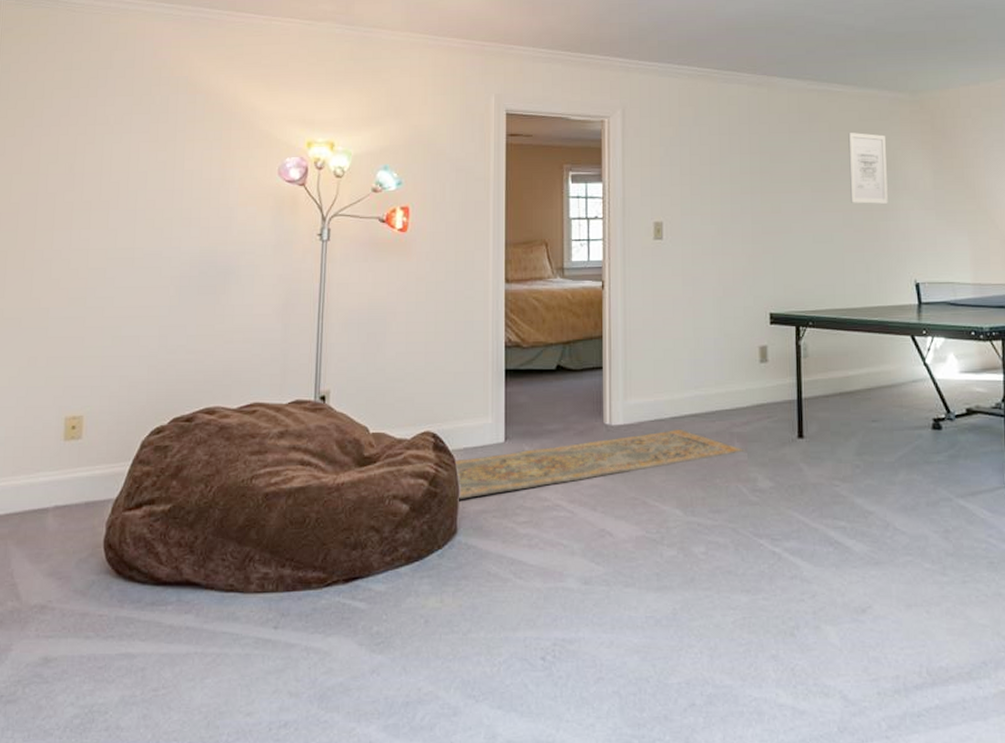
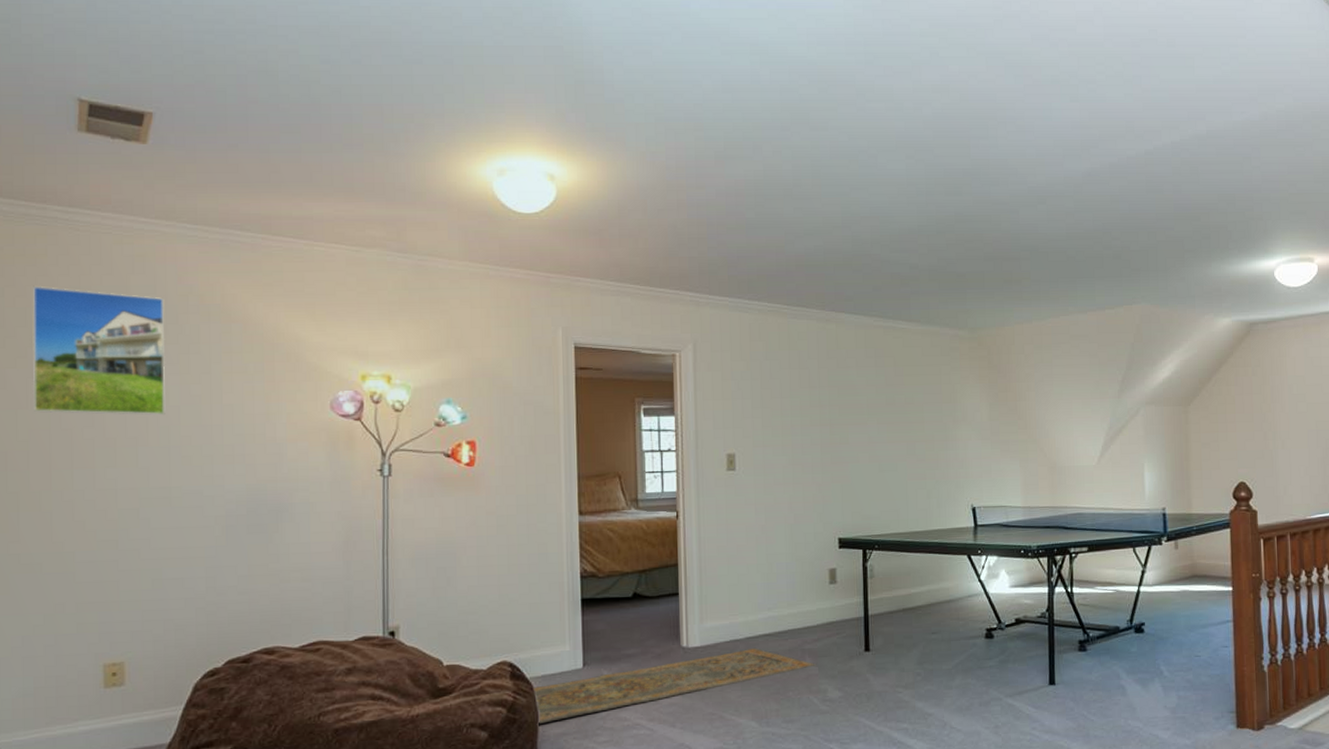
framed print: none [26,62,141,180] -> present [32,285,166,415]
wall art: present [848,133,888,204] -> none [912,368,948,435]

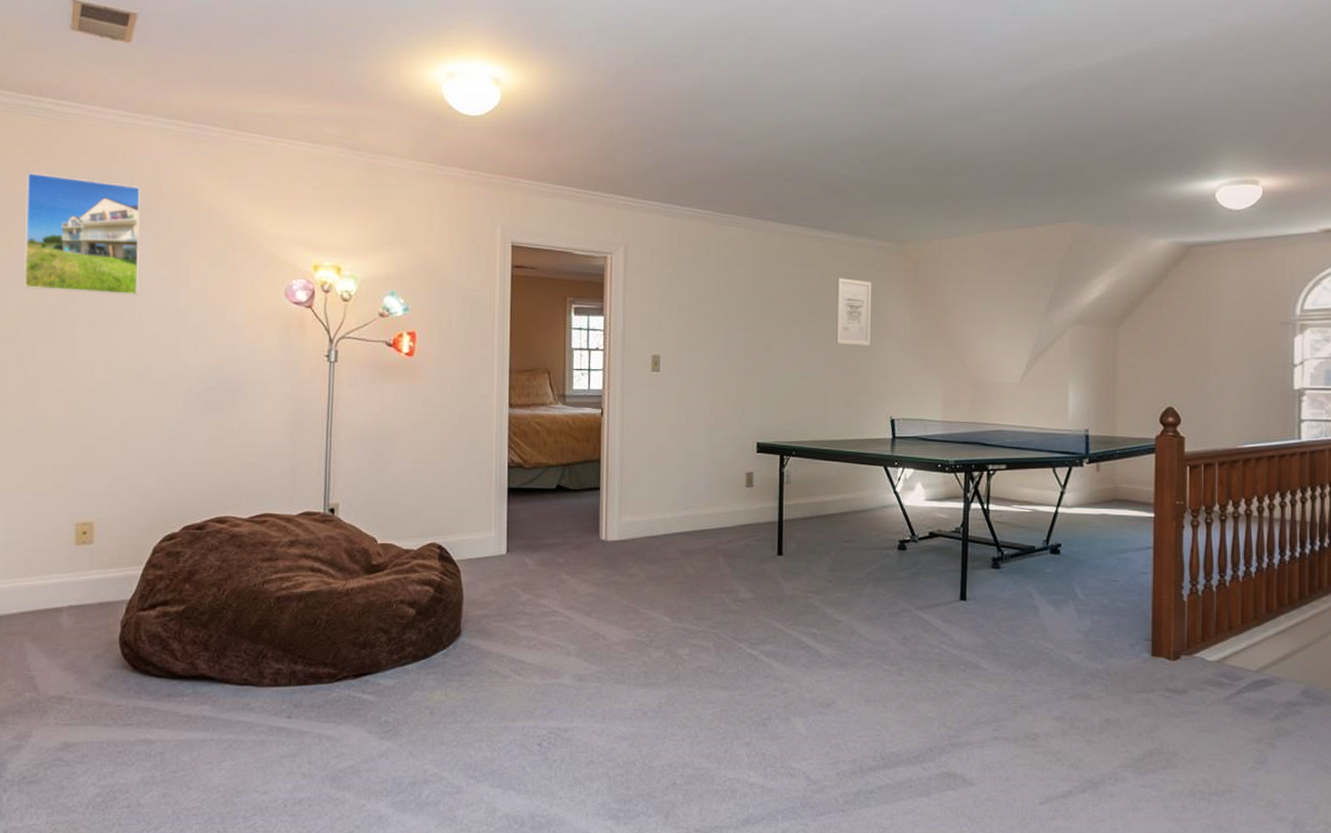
rug: present [533,647,817,725] -> none [459,544,730,606]
wall art: none [912,368,948,435] -> present [836,278,871,345]

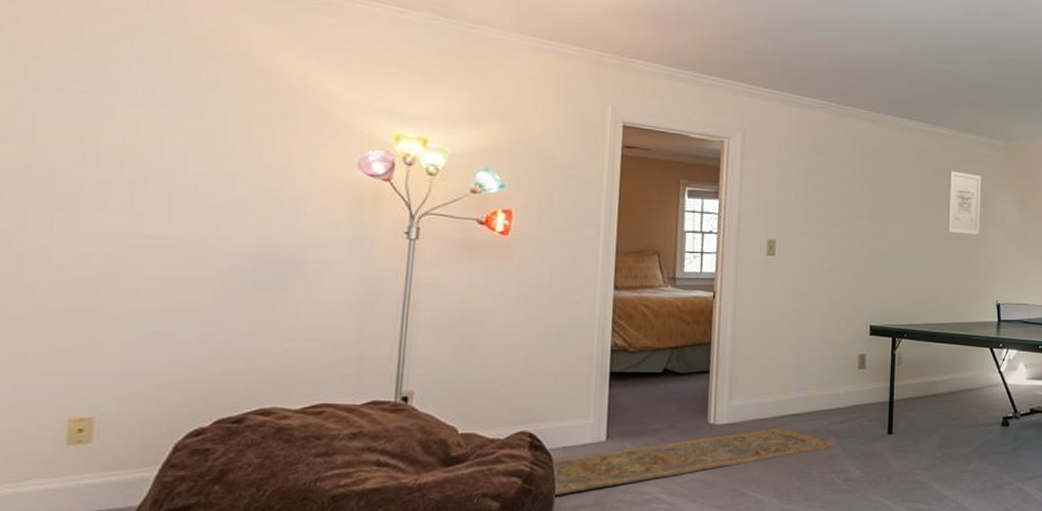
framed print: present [23,172,141,295] -> none [13,13,181,160]
rug: none [459,544,730,606] -> present [552,426,841,497]

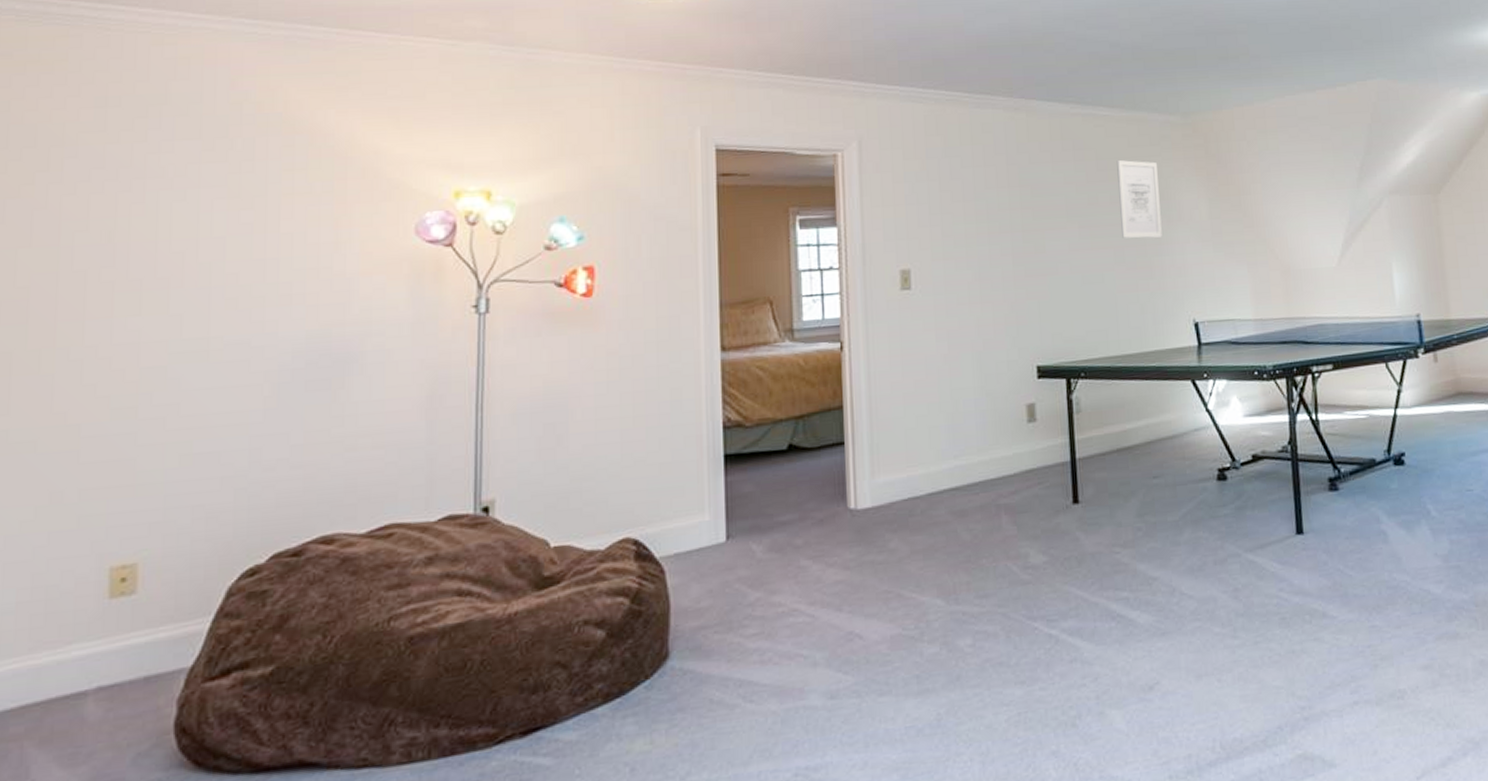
rug: present [552,426,841,497] -> none [663,505,1015,618]

